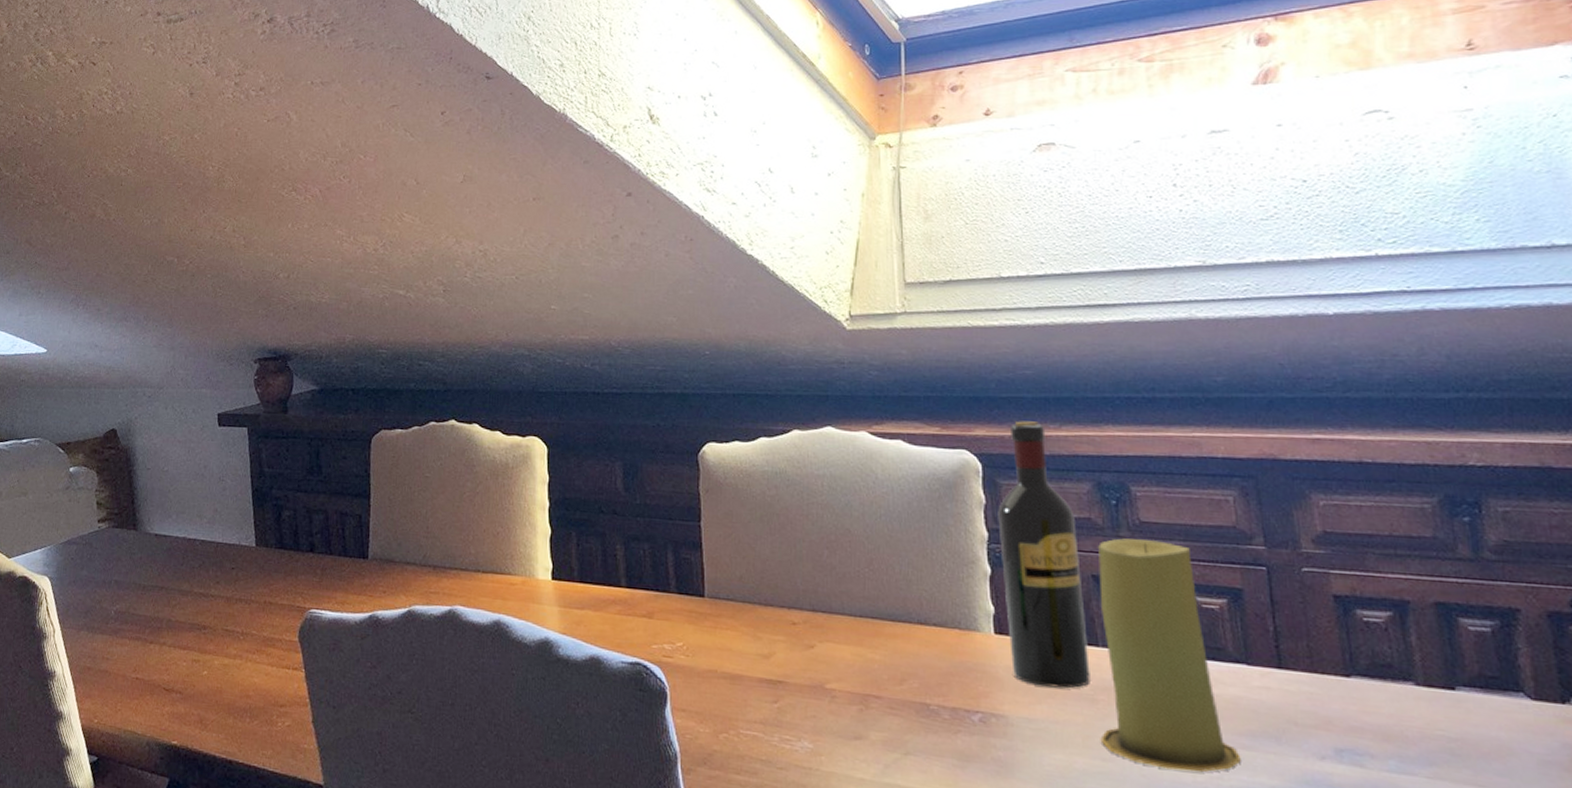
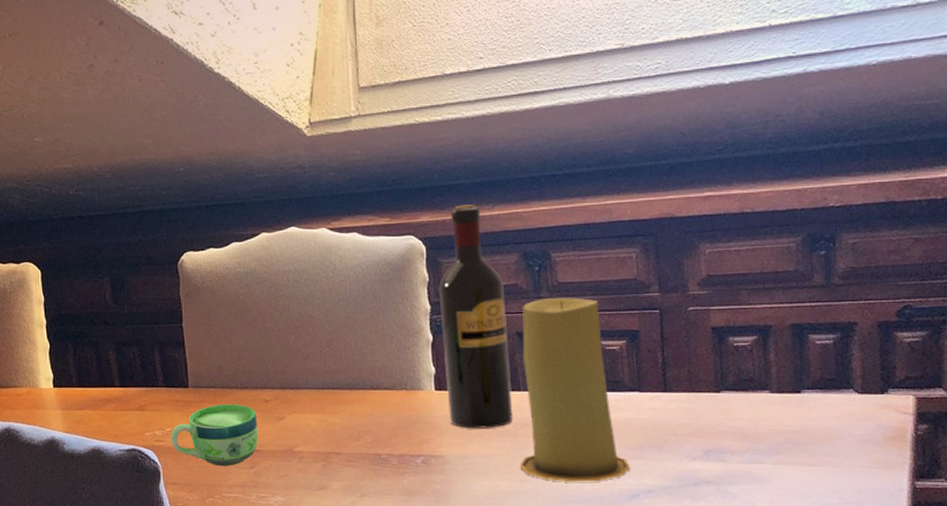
cup: none [681,620,784,697] -> present [170,403,258,466]

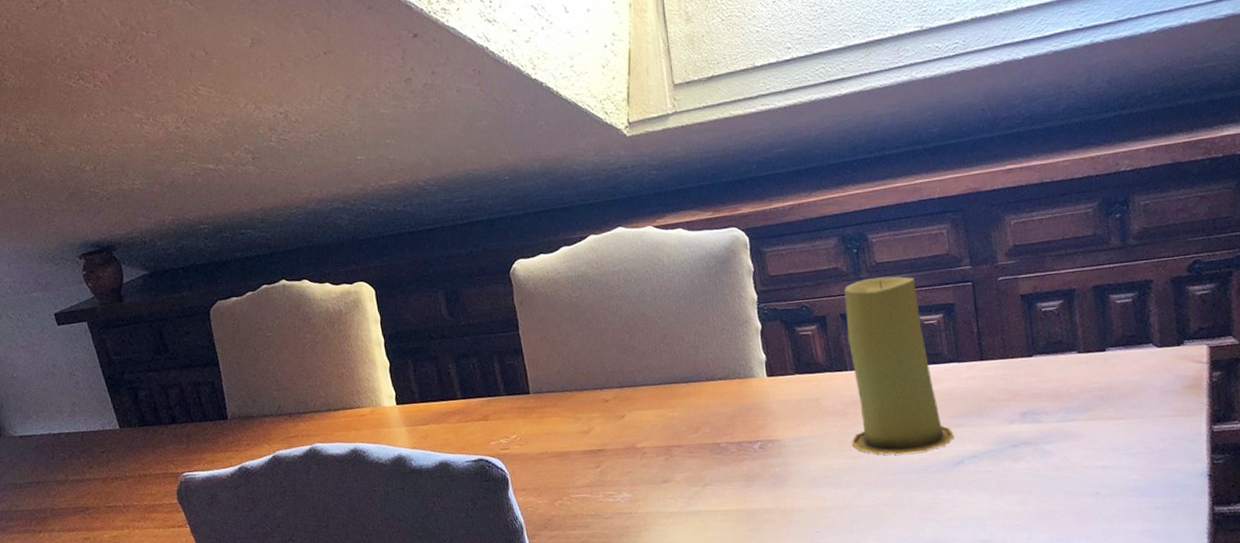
cup: present [170,403,258,466] -> none [515,406,602,469]
wine bottle: present [439,204,513,429] -> none [764,193,842,411]

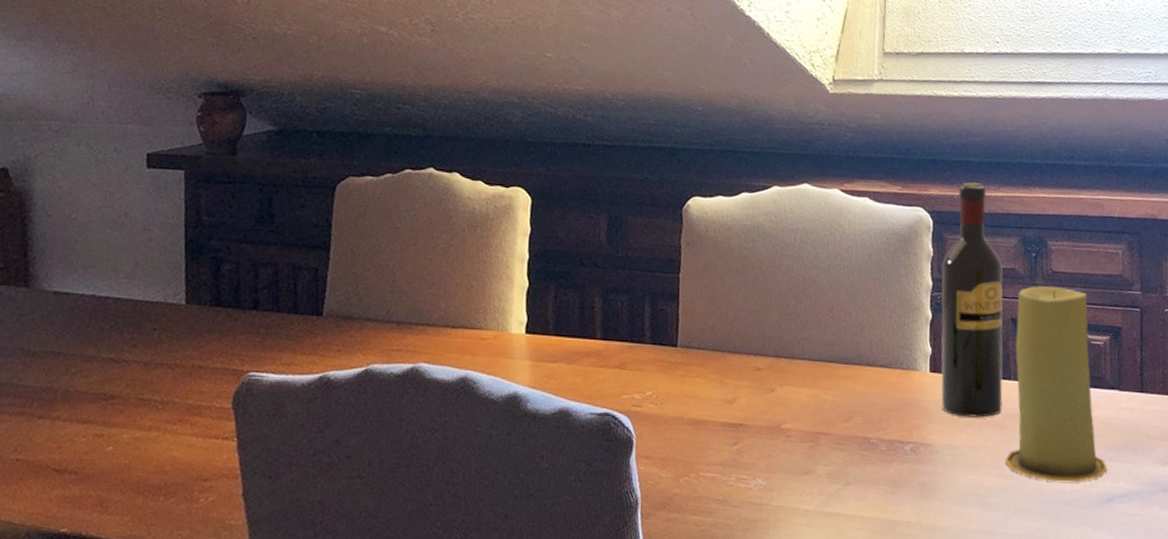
wine bottle: none [764,193,842,411] -> present [941,182,1003,418]

